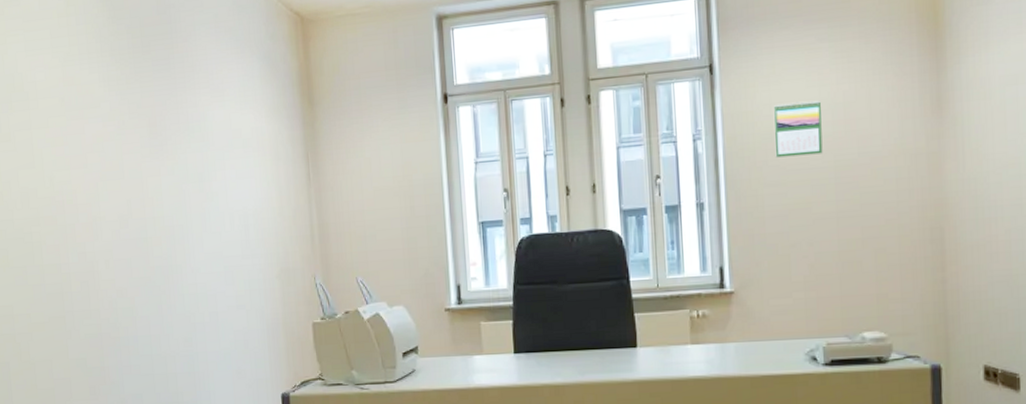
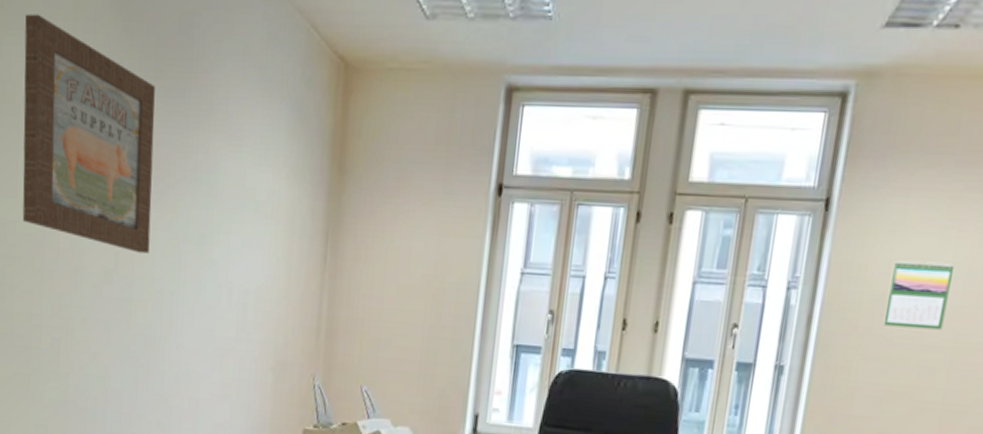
wall art: none [24,15,157,198] -> present [22,14,155,254]

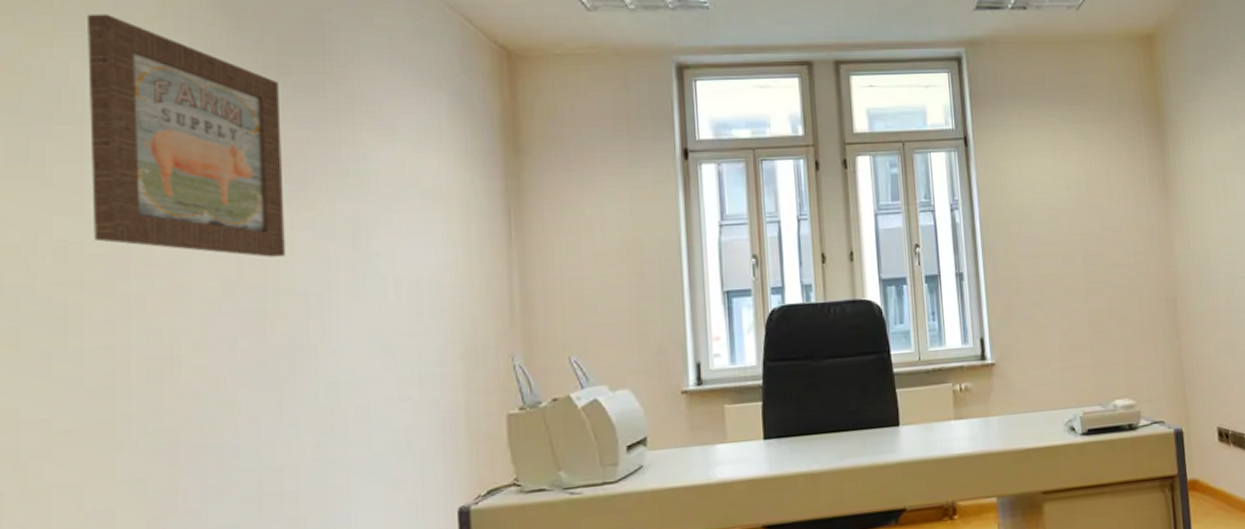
calendar: present [883,260,955,330] -> none [1025,176,1071,230]

